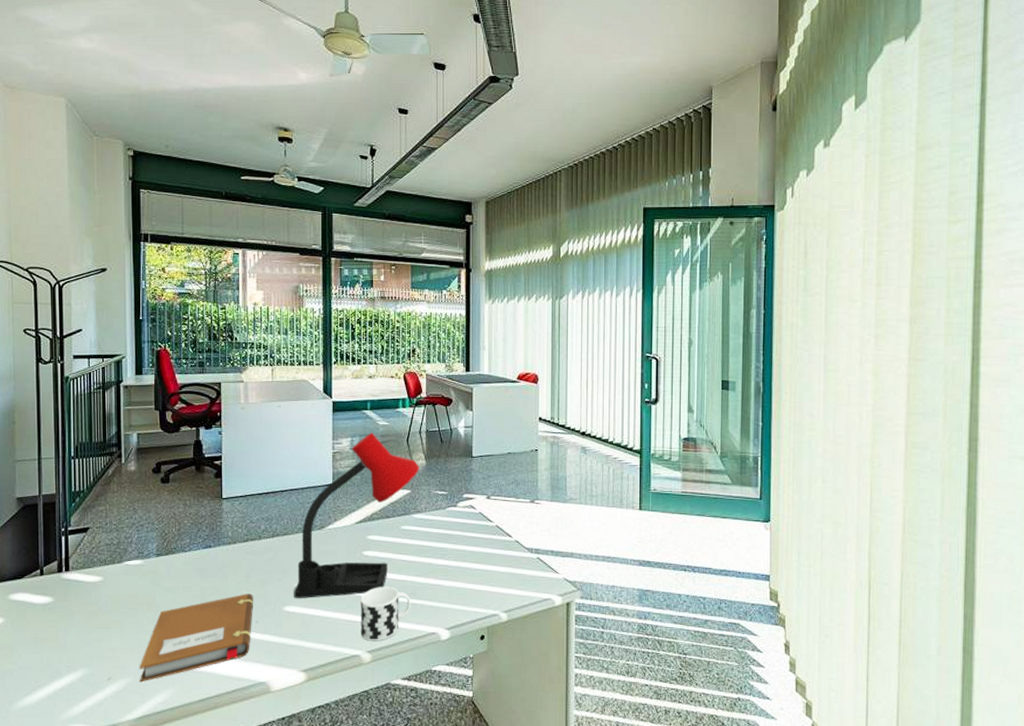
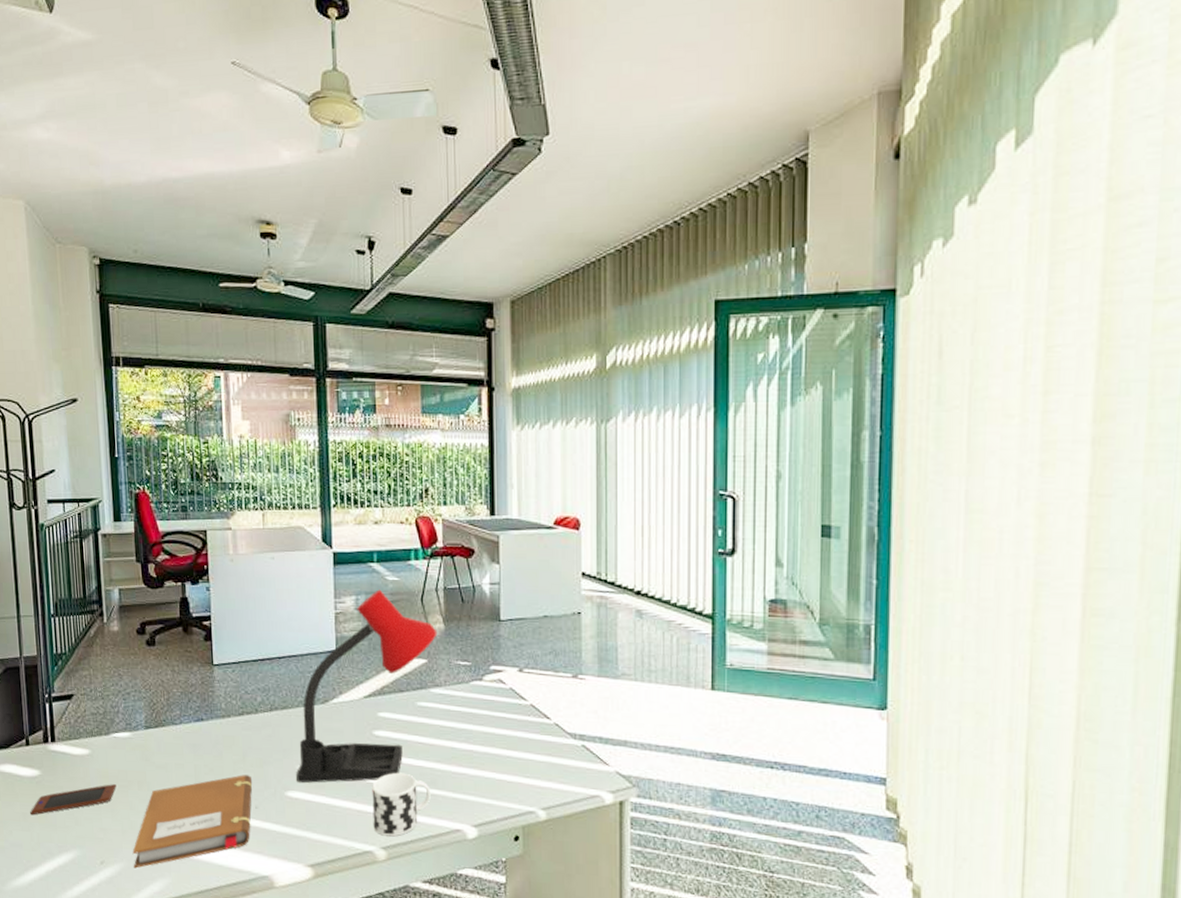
smartphone: none [41,607,126,639] -> present [30,784,116,815]

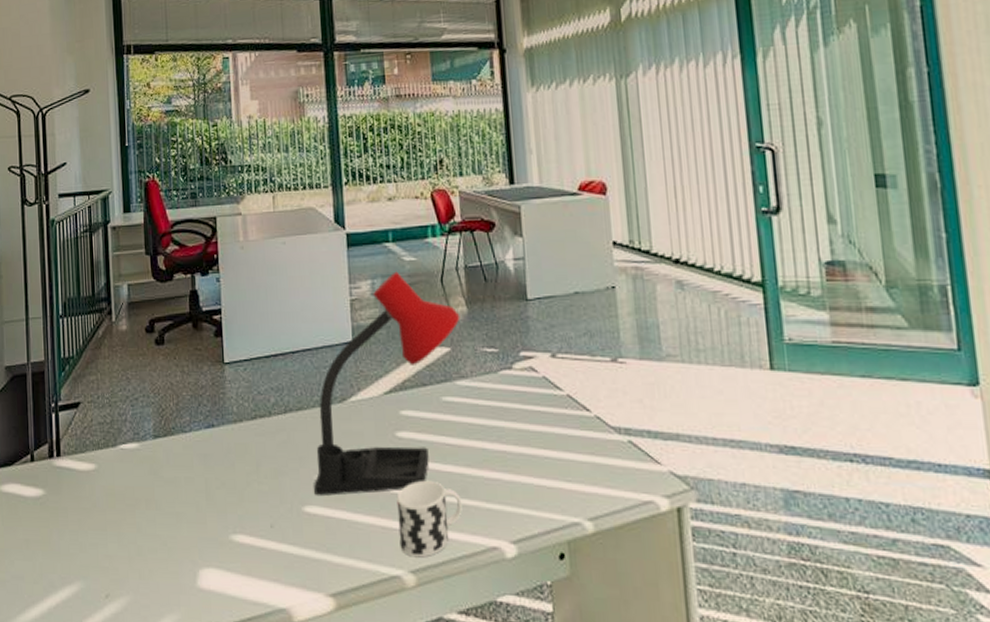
smartphone: present [30,784,116,815] -> none [33,503,123,542]
notebook: present [132,775,253,868] -> none [139,488,268,602]

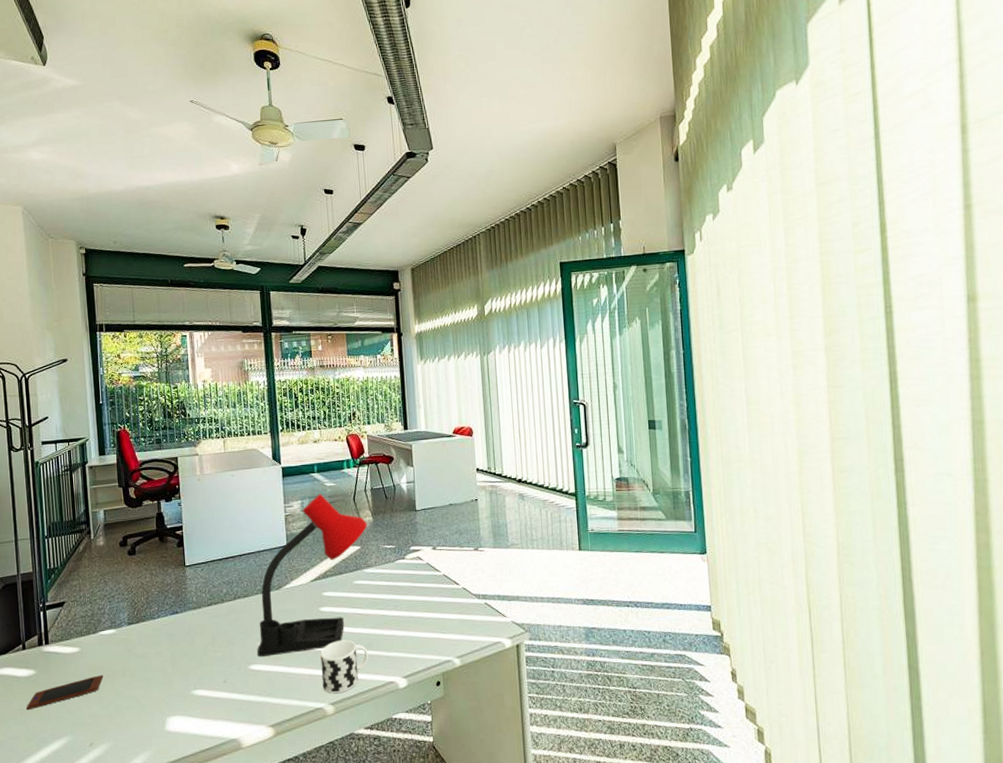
smartphone: none [33,503,123,542] -> present [26,675,103,710]

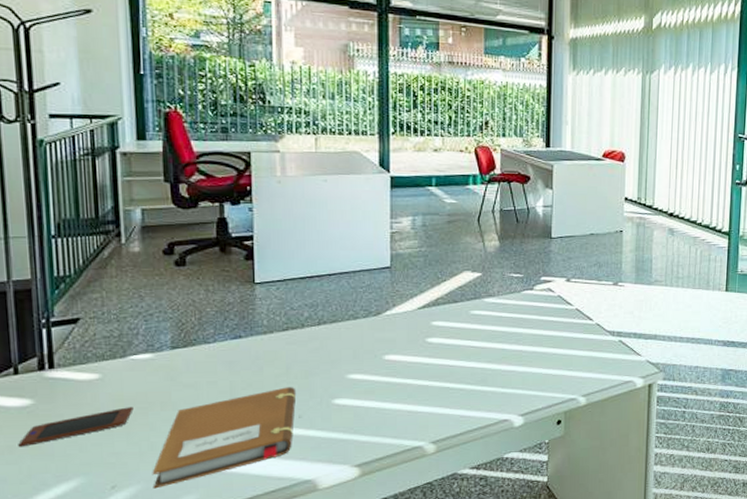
notebook: none [118,655,221,746] -> present [152,387,297,489]
desk lamp: present [257,494,368,658] -> none [345,211,493,391]
cup: present [320,640,368,694] -> none [423,374,481,432]

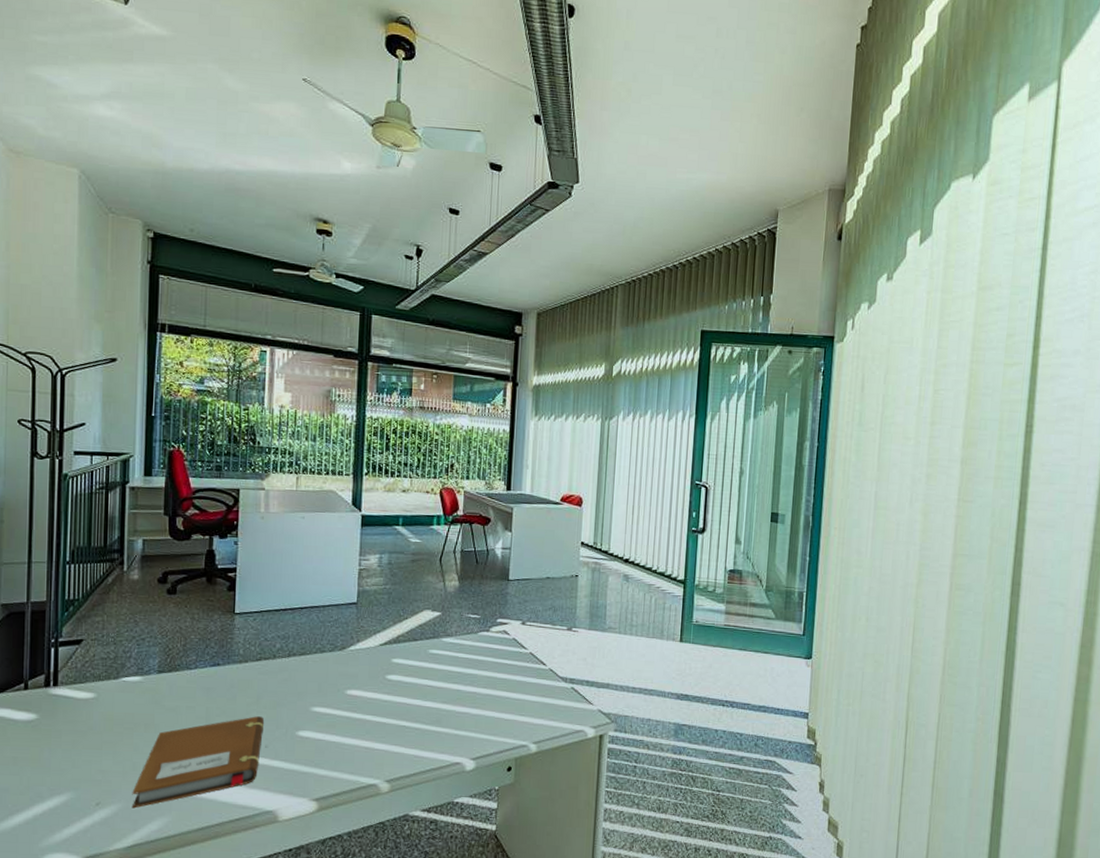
smartphone: present [18,407,134,447] -> none [21,727,121,759]

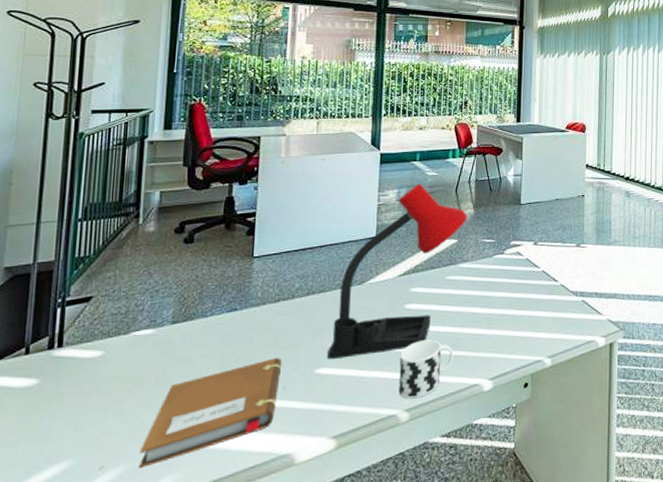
desk lamp: none [309,549,452,724] -> present [327,183,468,360]
cup: none [379,712,435,771] -> present [398,339,453,399]

